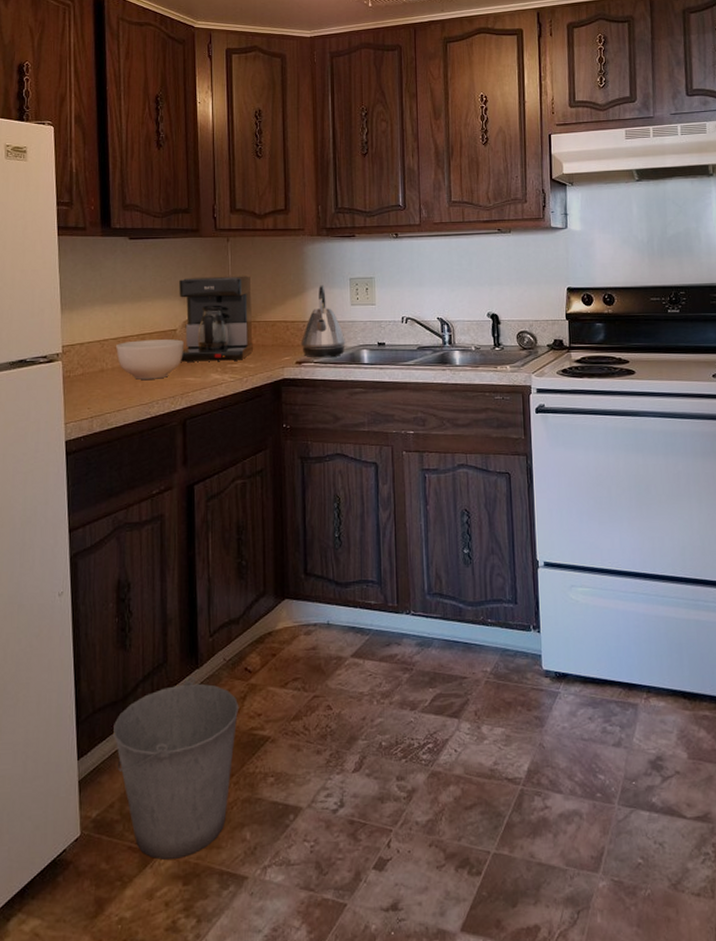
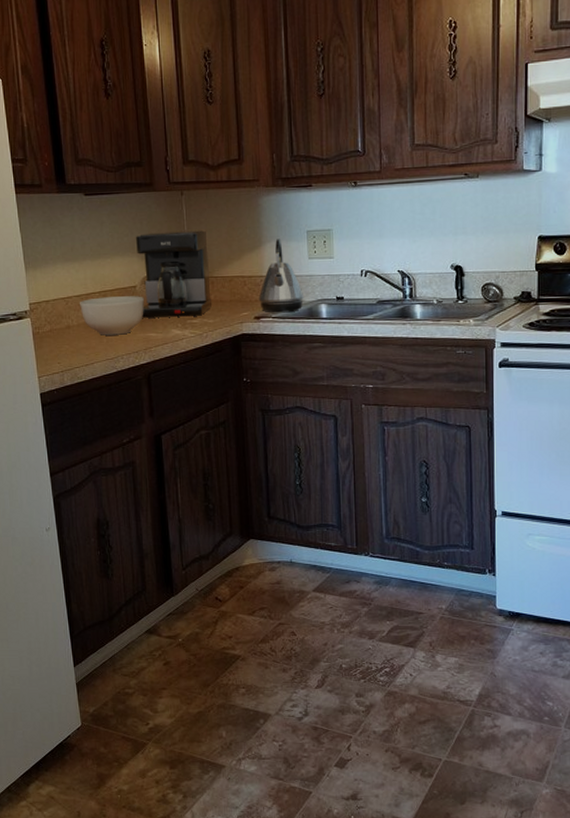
bucket: present [113,676,239,860] -> none [103,603,212,748]

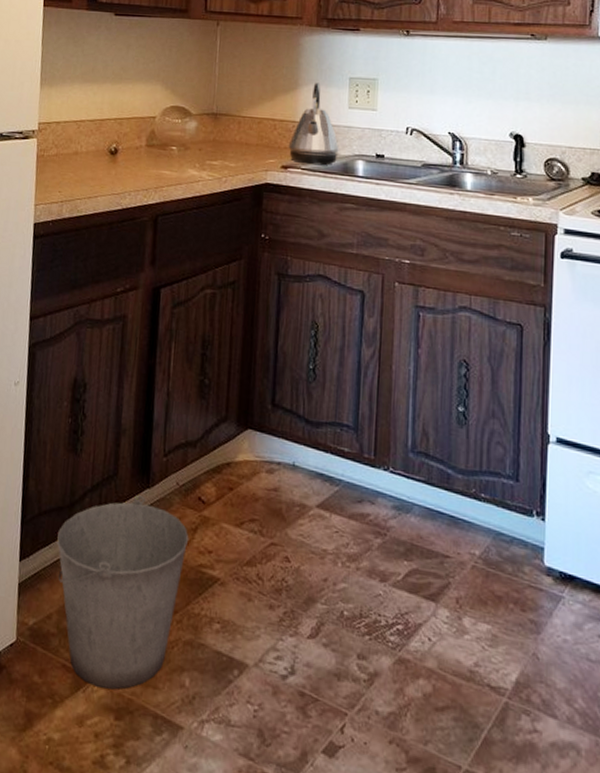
bowl: present [80,296,145,336] -> none [92,124,163,169]
bucket: none [103,603,212,748] -> present [57,495,189,690]
coffee maker: present [136,230,213,318] -> none [157,61,239,158]

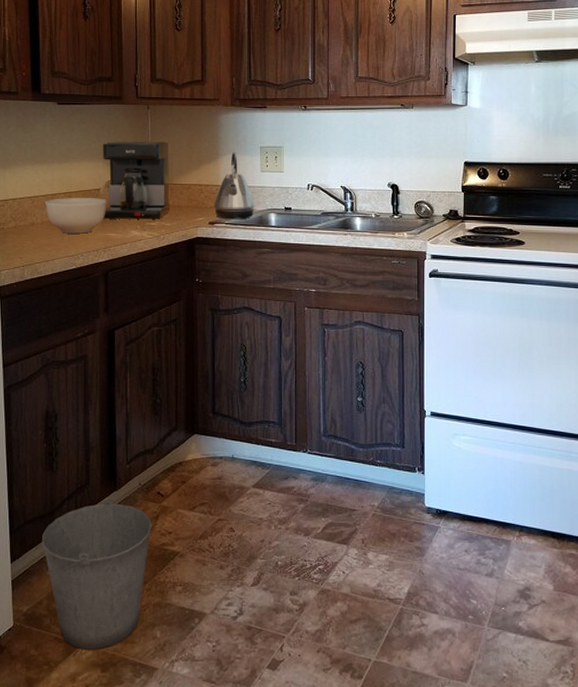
bowl: none [92,124,163,169] -> present [45,198,108,234]
coffee maker: none [157,61,239,158] -> present [103,141,171,219]

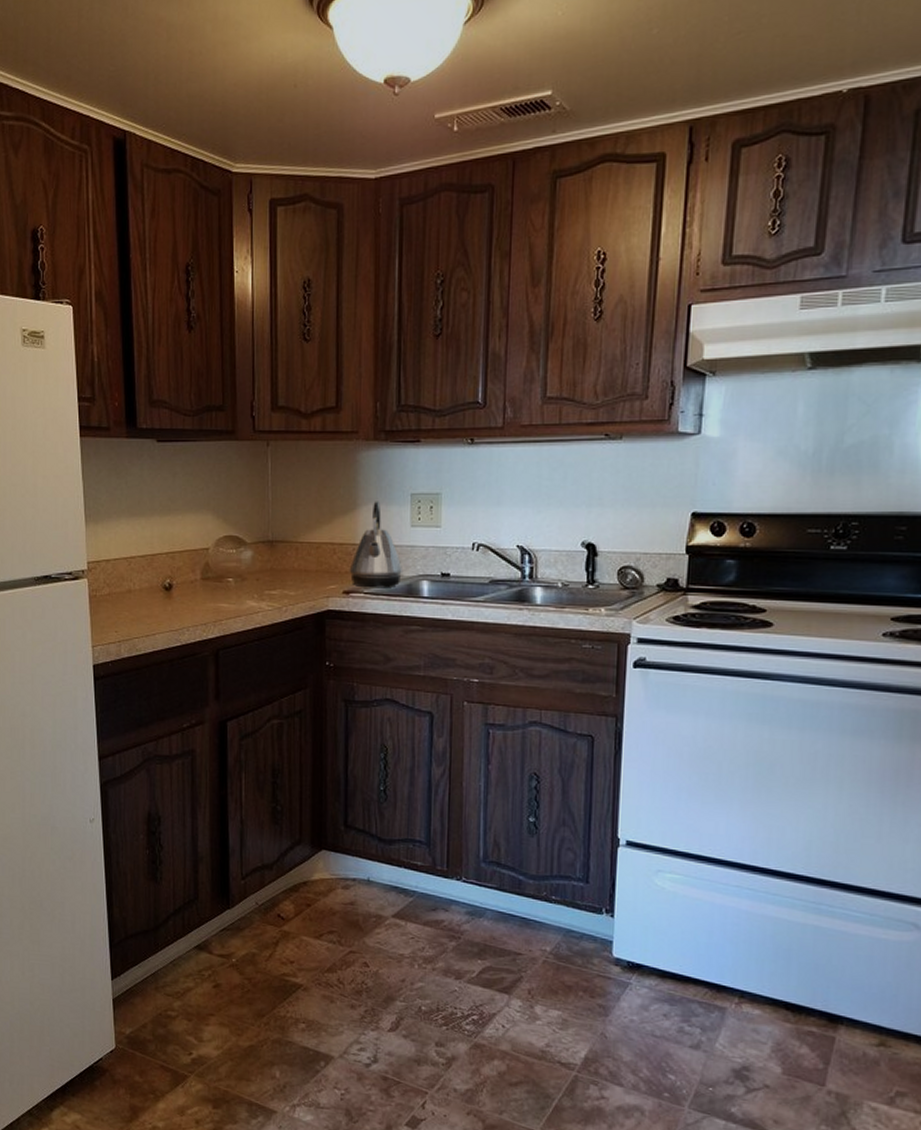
bucket: present [42,497,152,650] -> none [145,916,271,1084]
bowl: present [45,198,108,234] -> none [144,559,218,603]
coffee maker: present [103,141,171,219] -> none [212,488,295,587]

